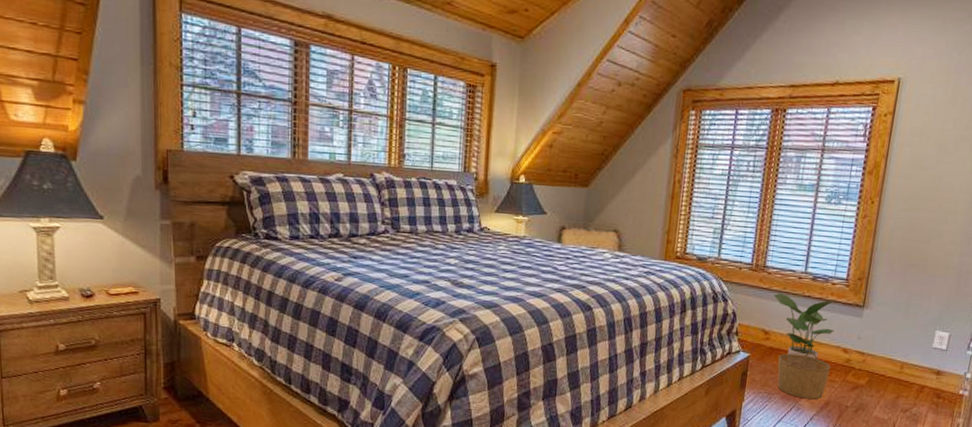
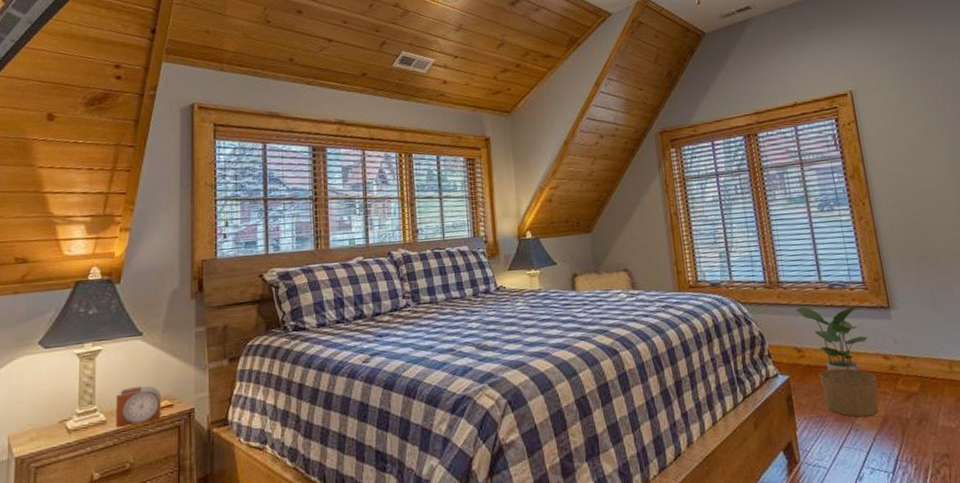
alarm clock: none [78,269,127,307] -> present [116,386,162,429]

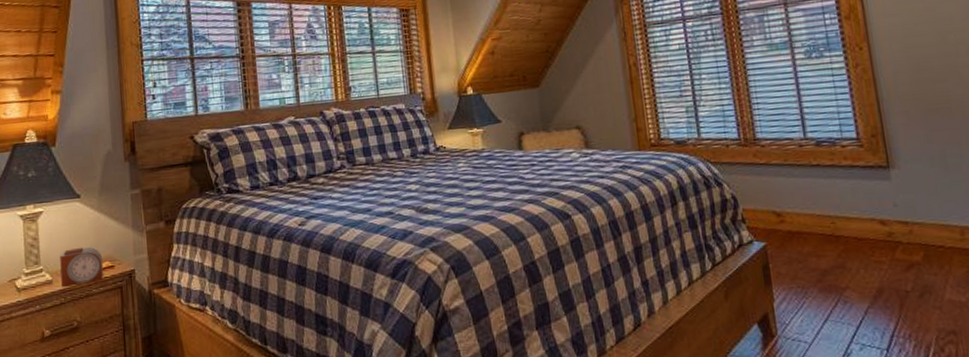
potted plant: present [795,305,868,383] -> none [775,164,862,251]
basket: present [819,363,878,418] -> none [801,229,872,289]

